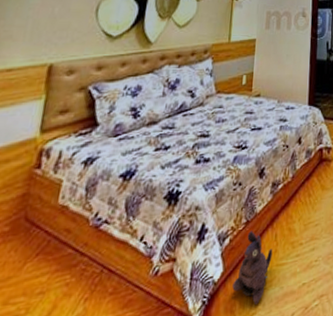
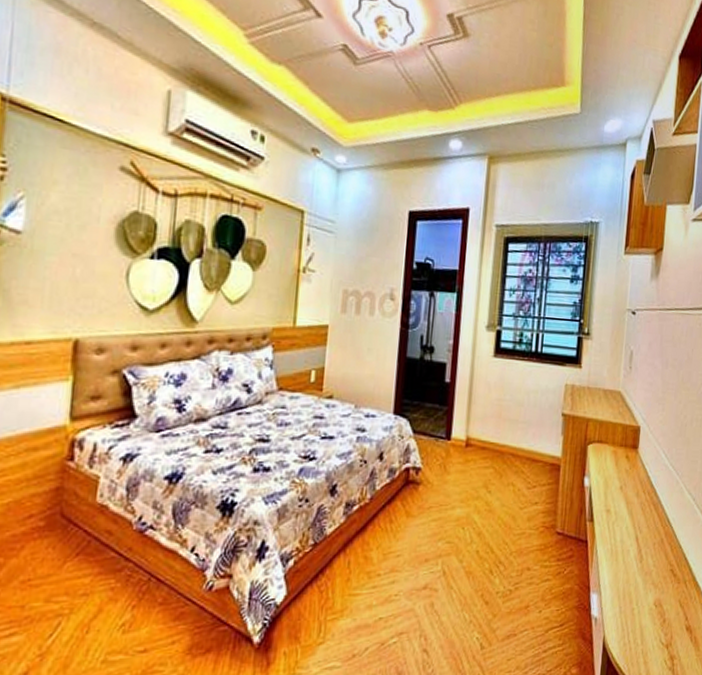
plush toy: present [232,231,273,304] -> none [297,554,345,633]

